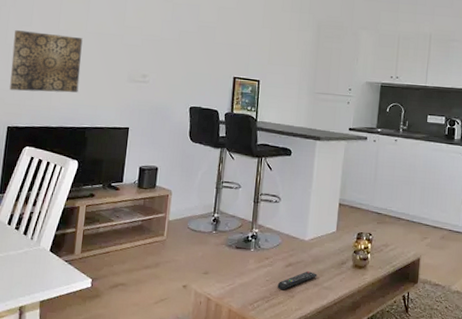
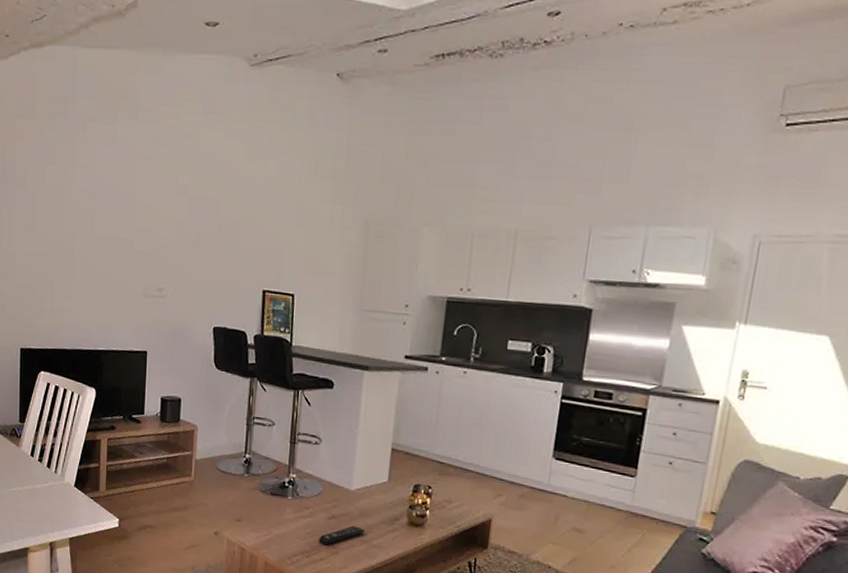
wall art: present [9,30,83,93] -> none [18,236,90,310]

